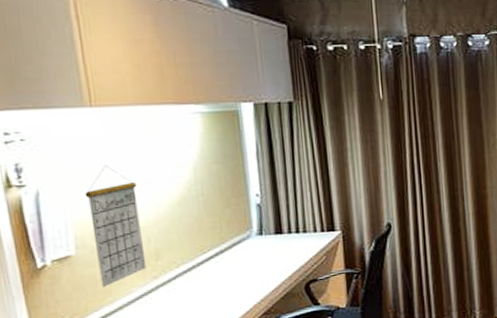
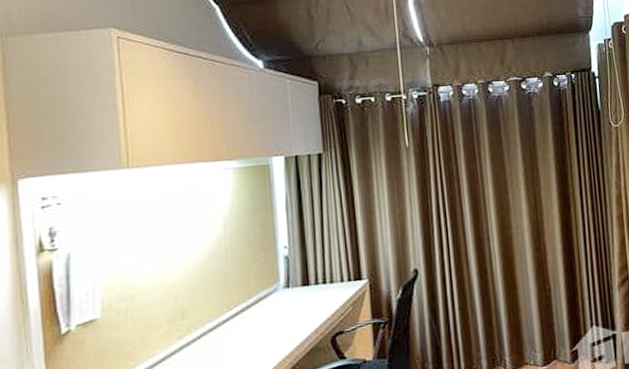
calendar: present [84,165,147,287] -> none [115,224,172,351]

